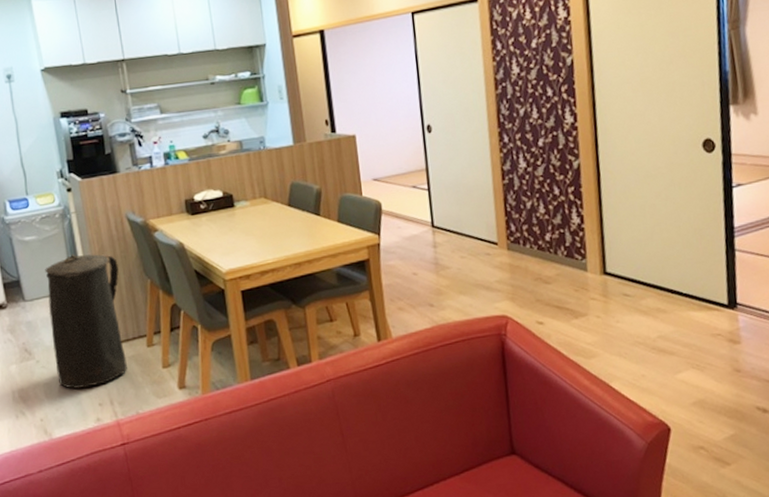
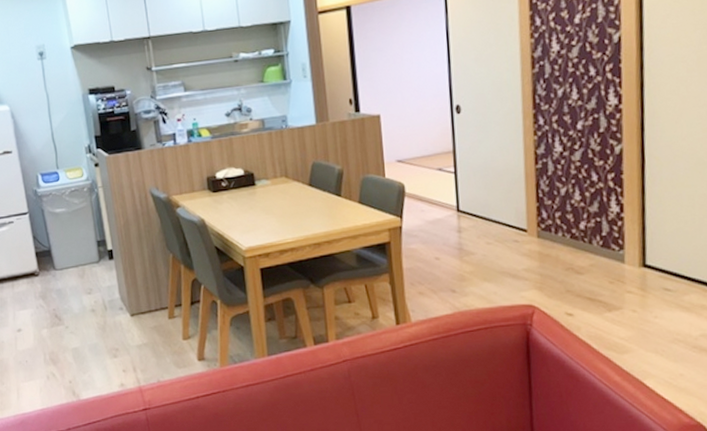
trash can: present [45,254,127,389] -> none [74,226,150,355]

